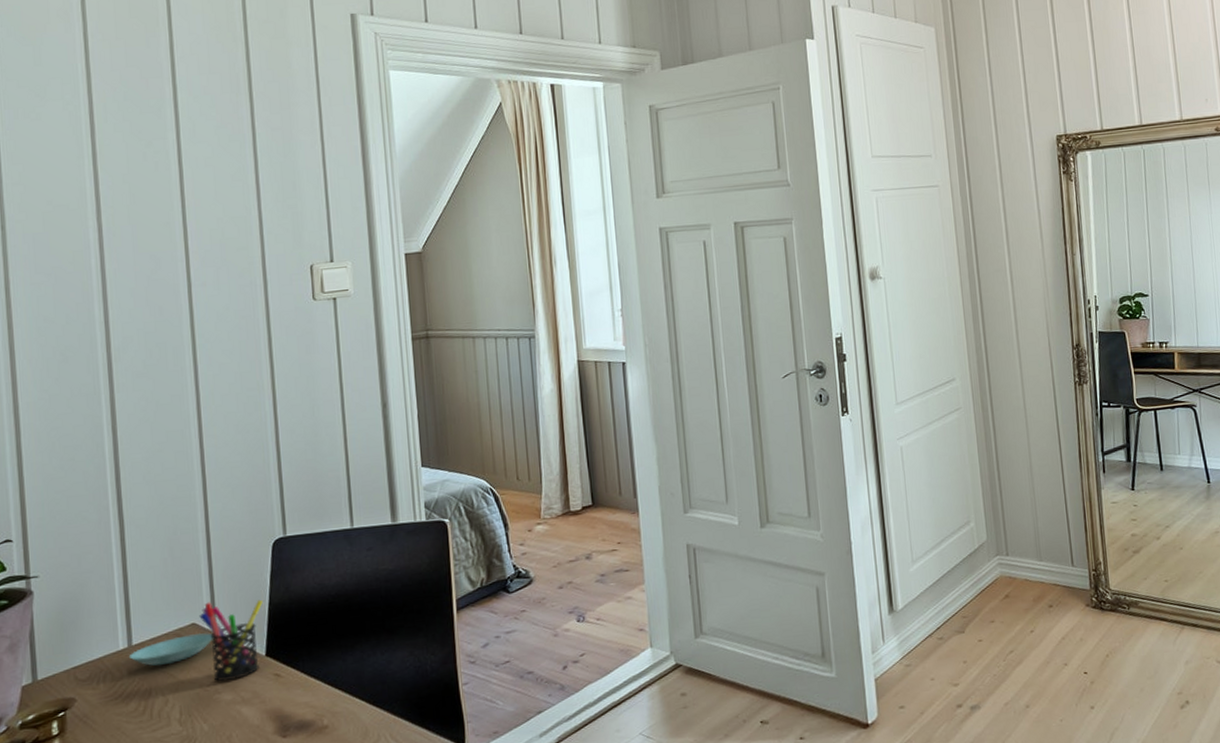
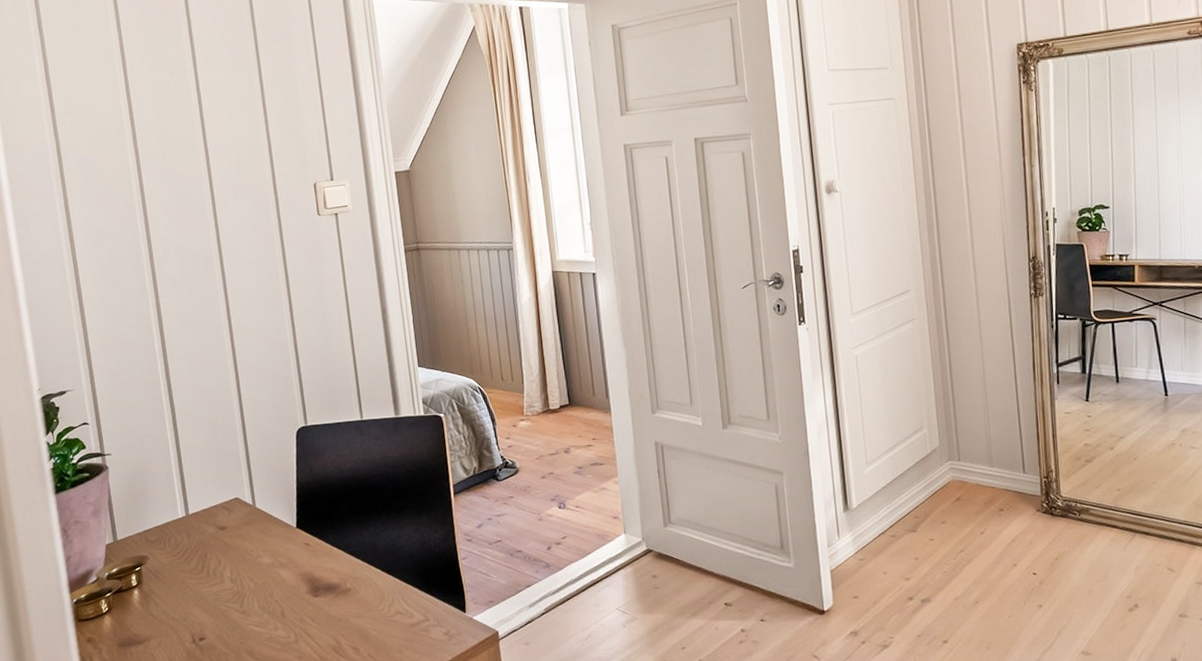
saucer: present [128,632,213,667] -> none [187,506,253,533]
pen holder: present [199,599,263,681] -> none [240,479,292,547]

